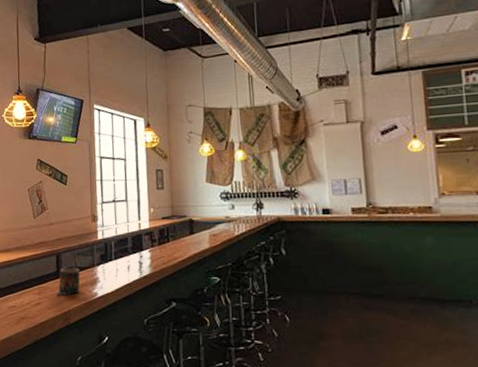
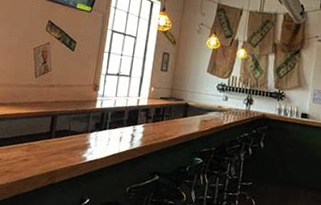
candle: present [56,267,80,295] -> none [45,129,73,156]

